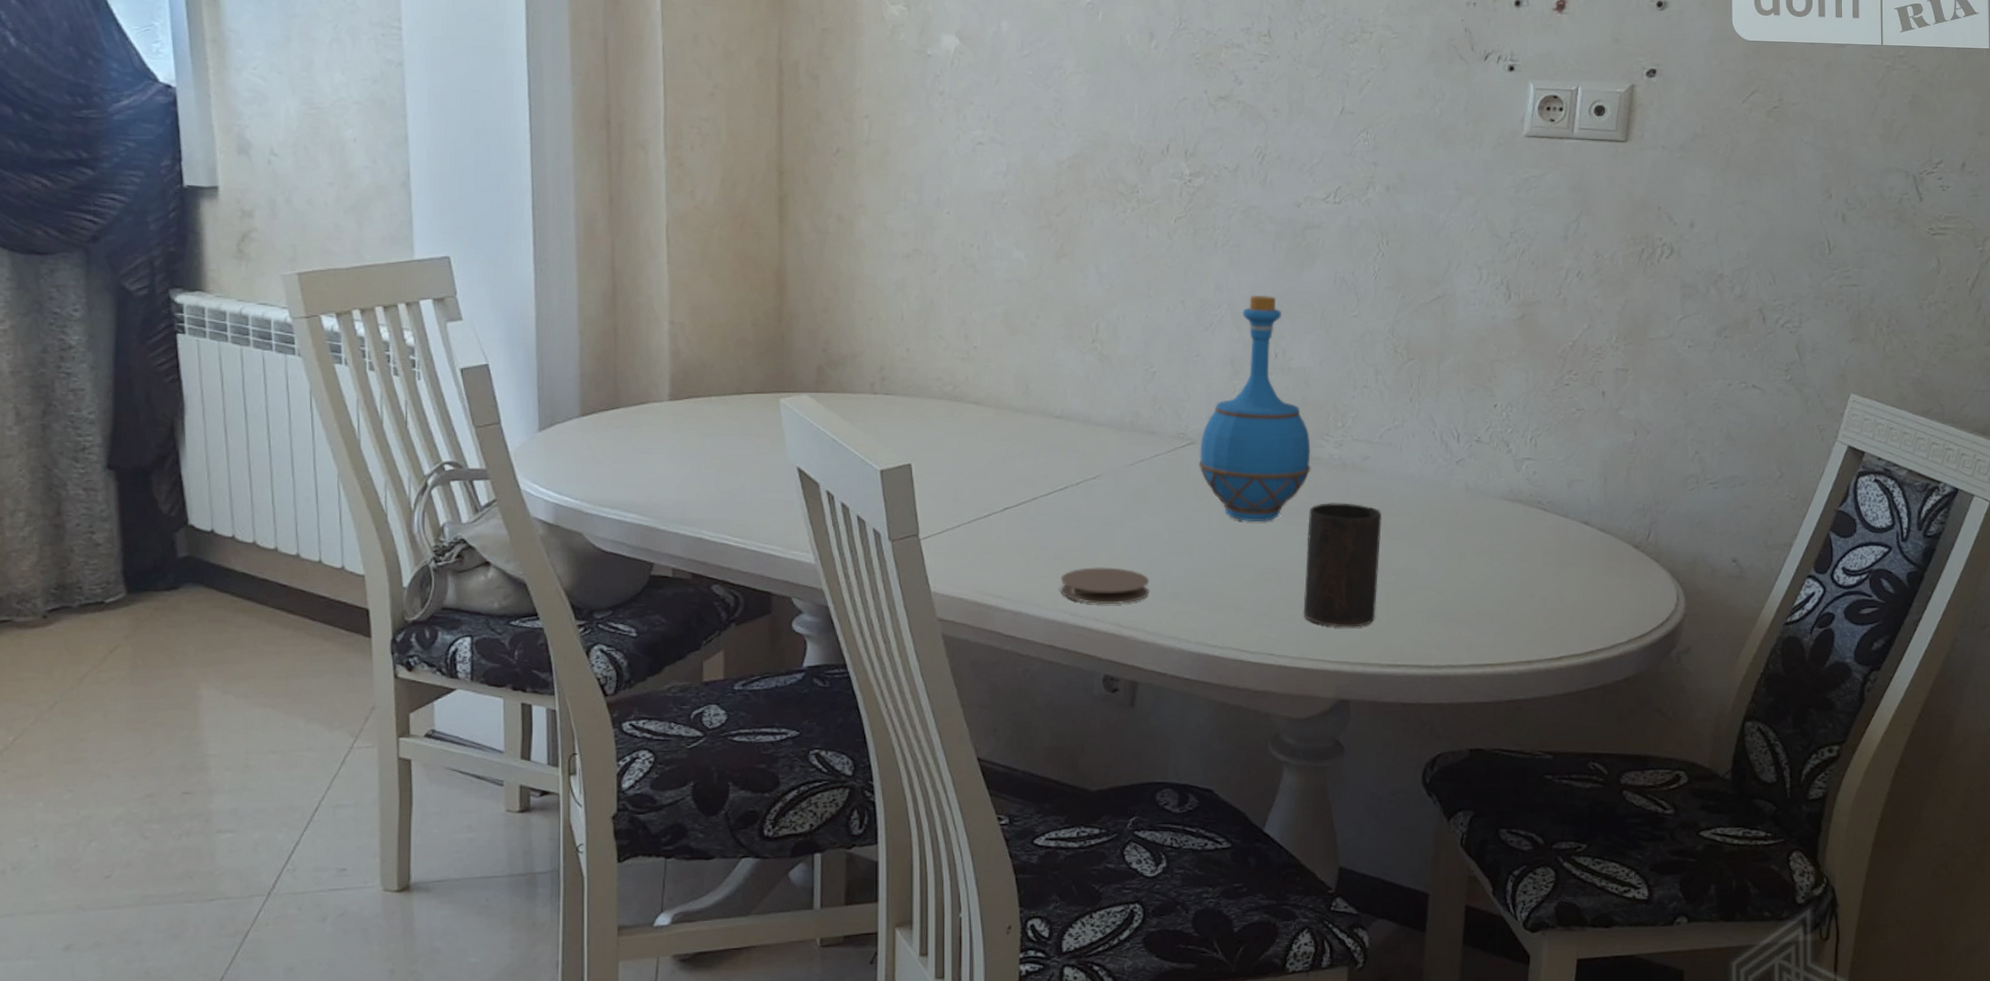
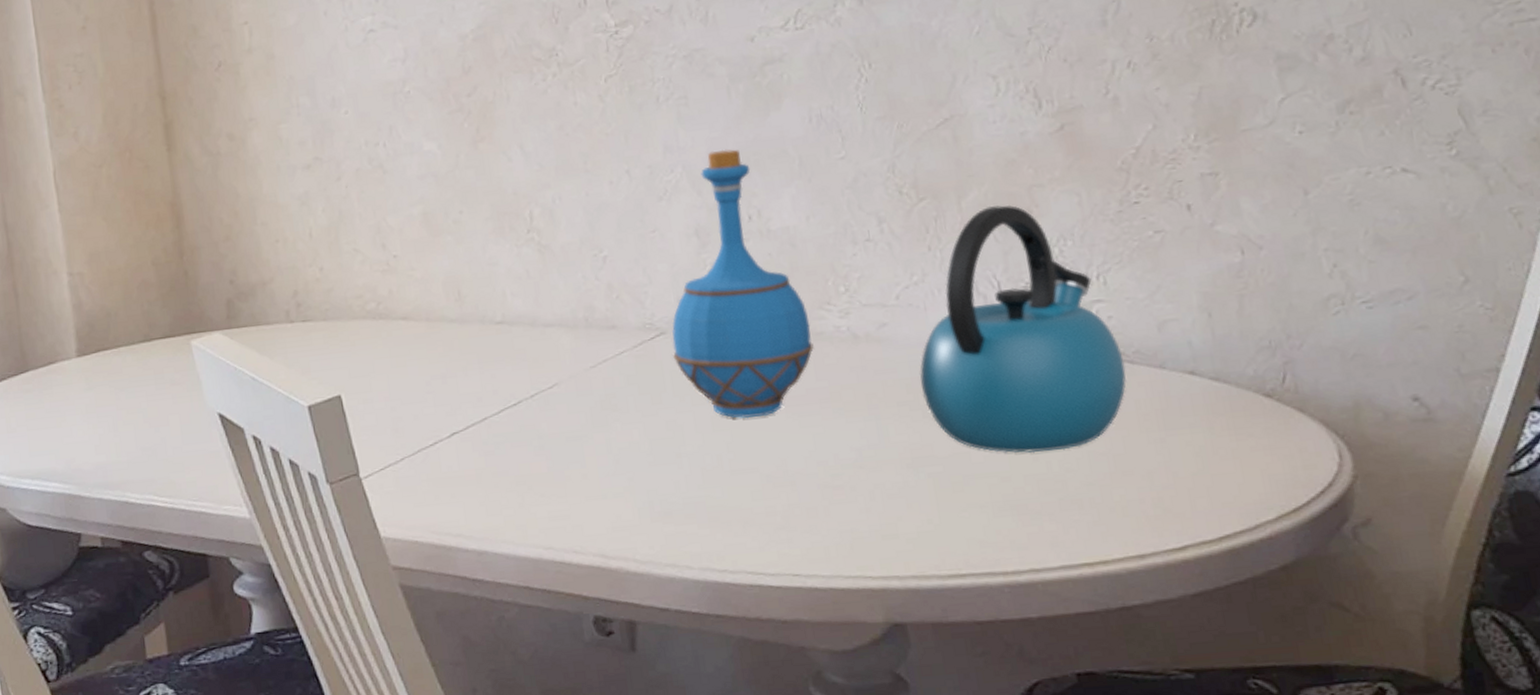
coaster: present [1060,567,1150,605] -> none [527,488,634,535]
cup: present [1303,503,1381,628] -> none [818,381,925,535]
kettle: none [1388,371,1540,574] -> present [920,204,1126,453]

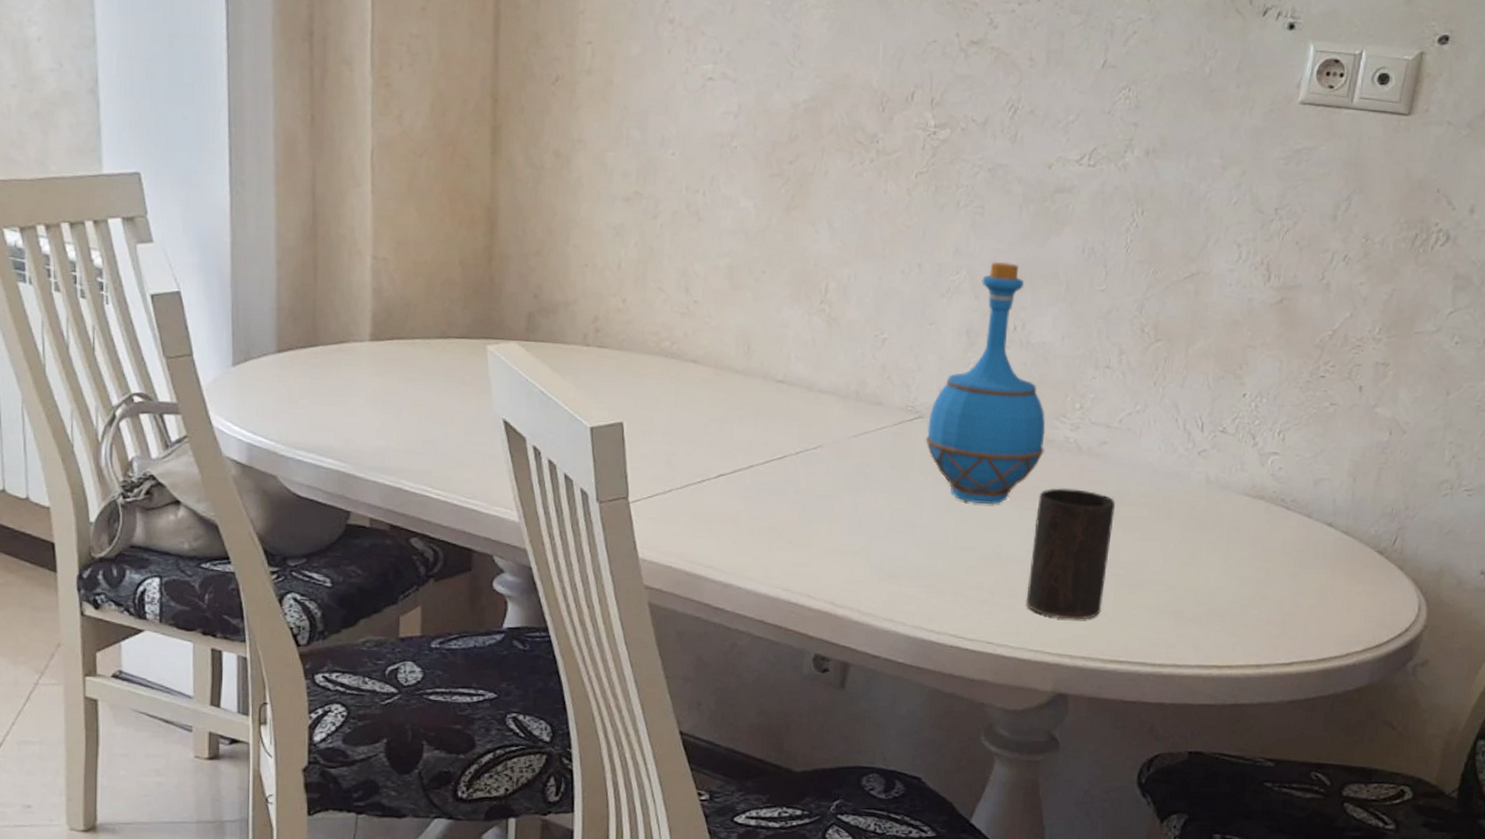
cup: none [818,381,925,535] -> present [1026,488,1115,620]
kettle: present [920,204,1126,453] -> none [1122,356,1283,572]

